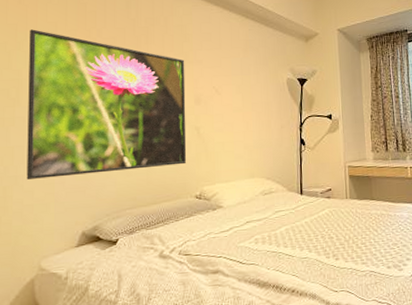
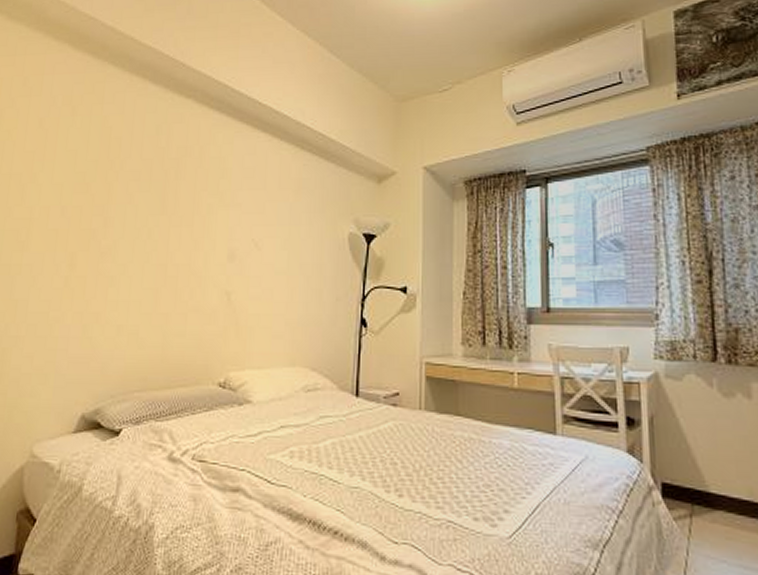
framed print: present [26,29,187,179] -> none [27,158,220,342]

